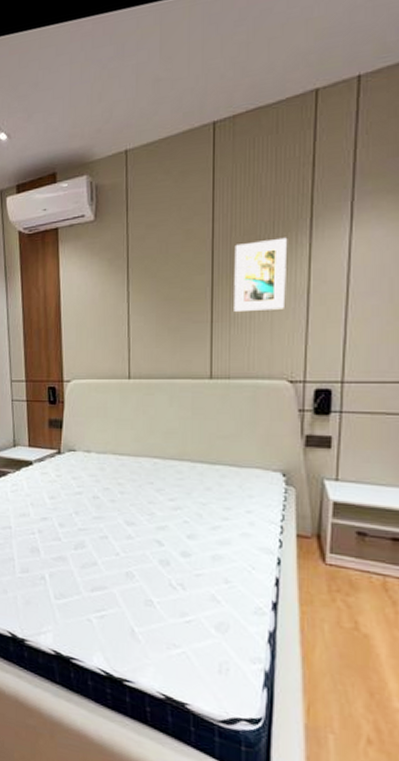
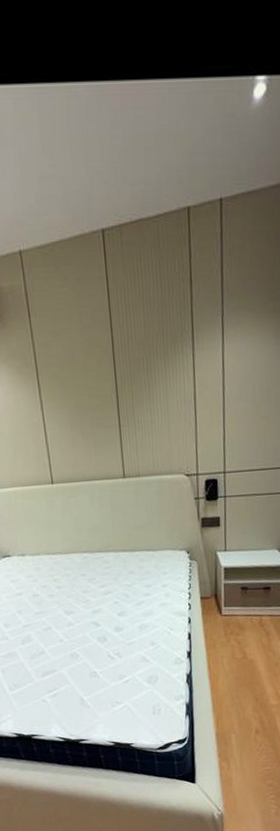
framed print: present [234,237,288,313] -> none [132,348,178,417]

